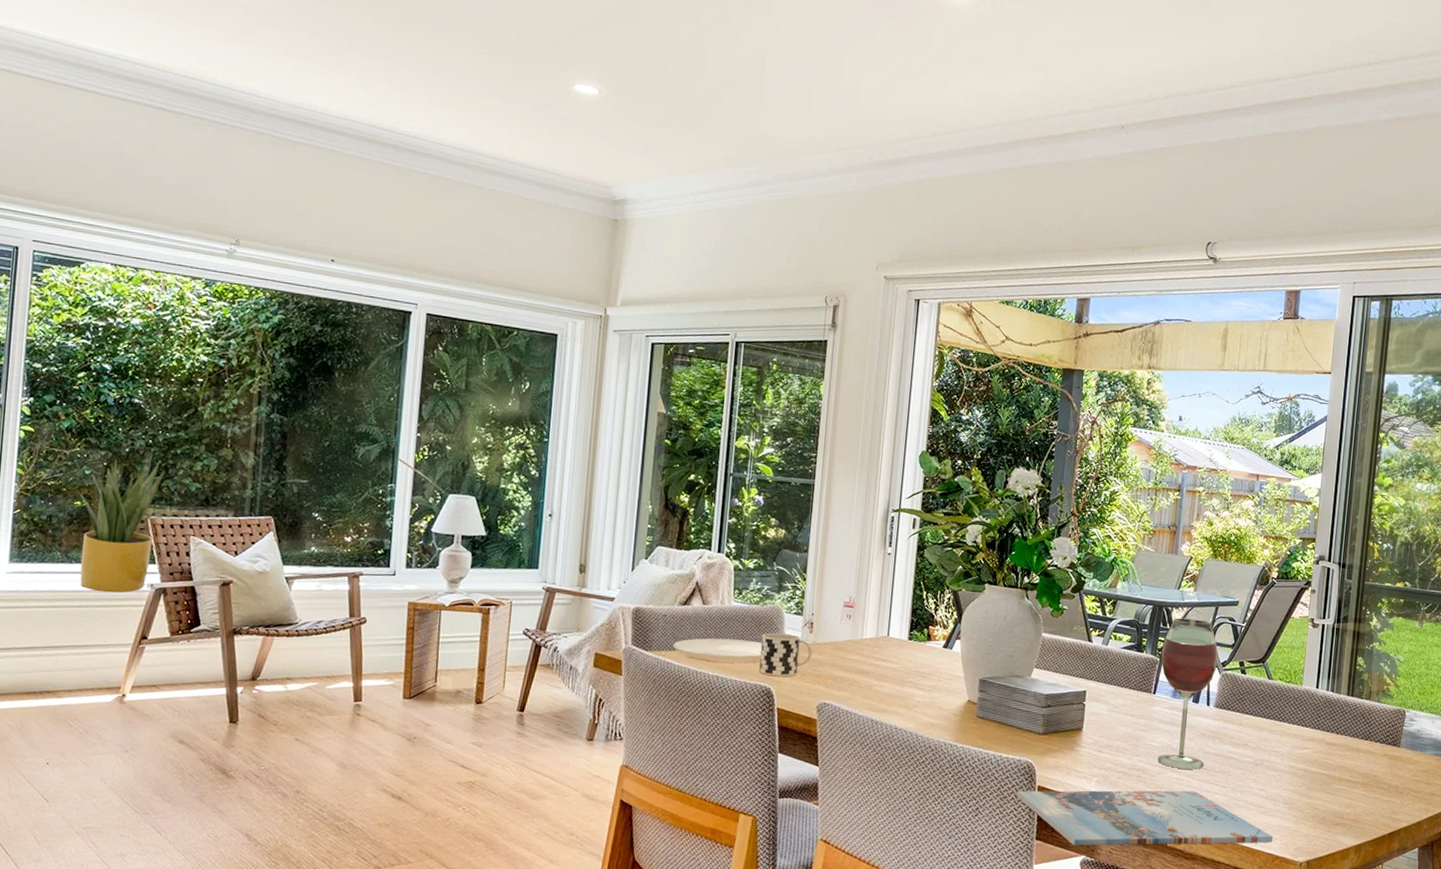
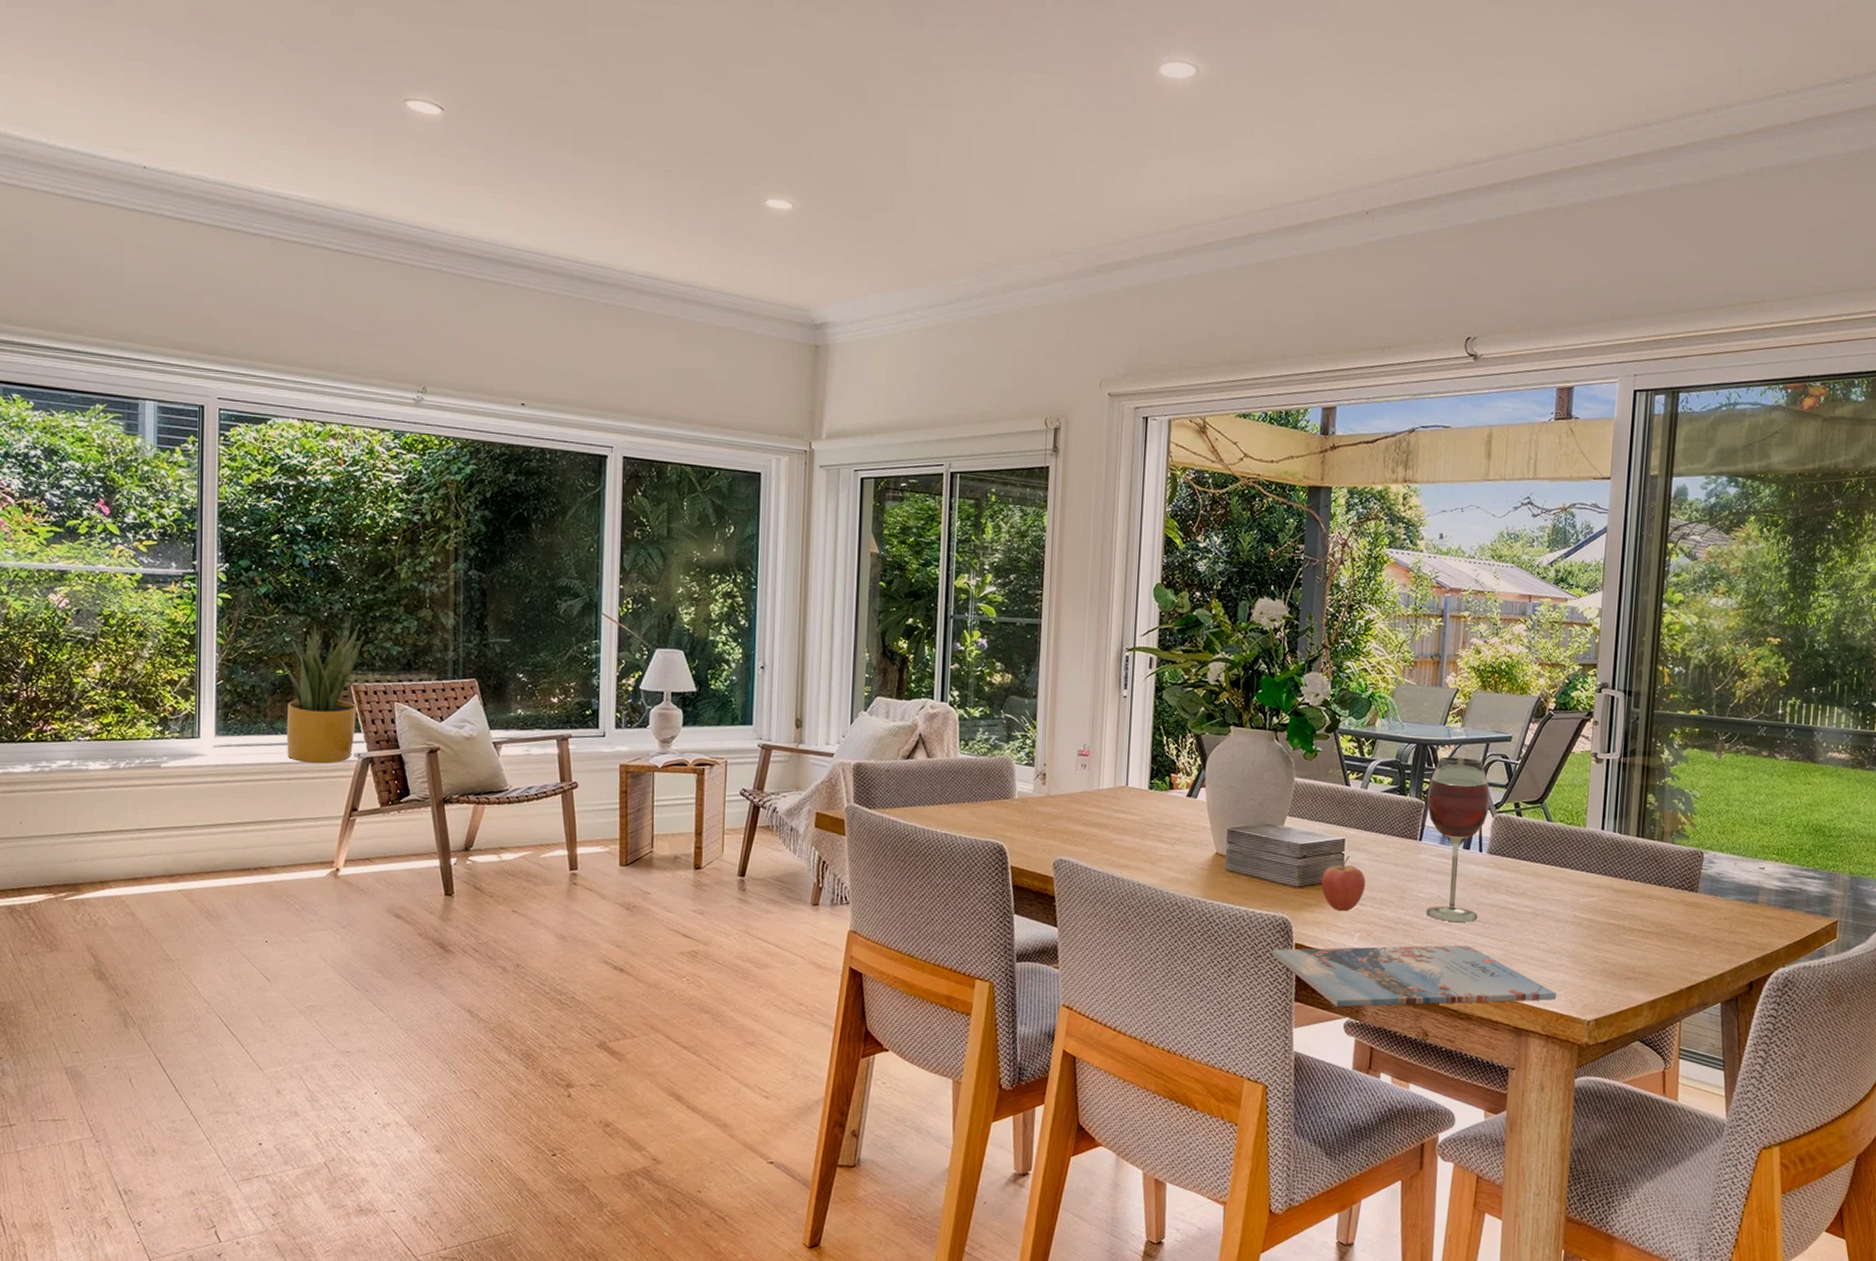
plate: present [673,638,762,664] -> none [897,793,992,820]
cup: present [758,632,813,677] -> none [989,785,1046,833]
fruit: none [1063,706,1104,758] -> present [1321,855,1366,912]

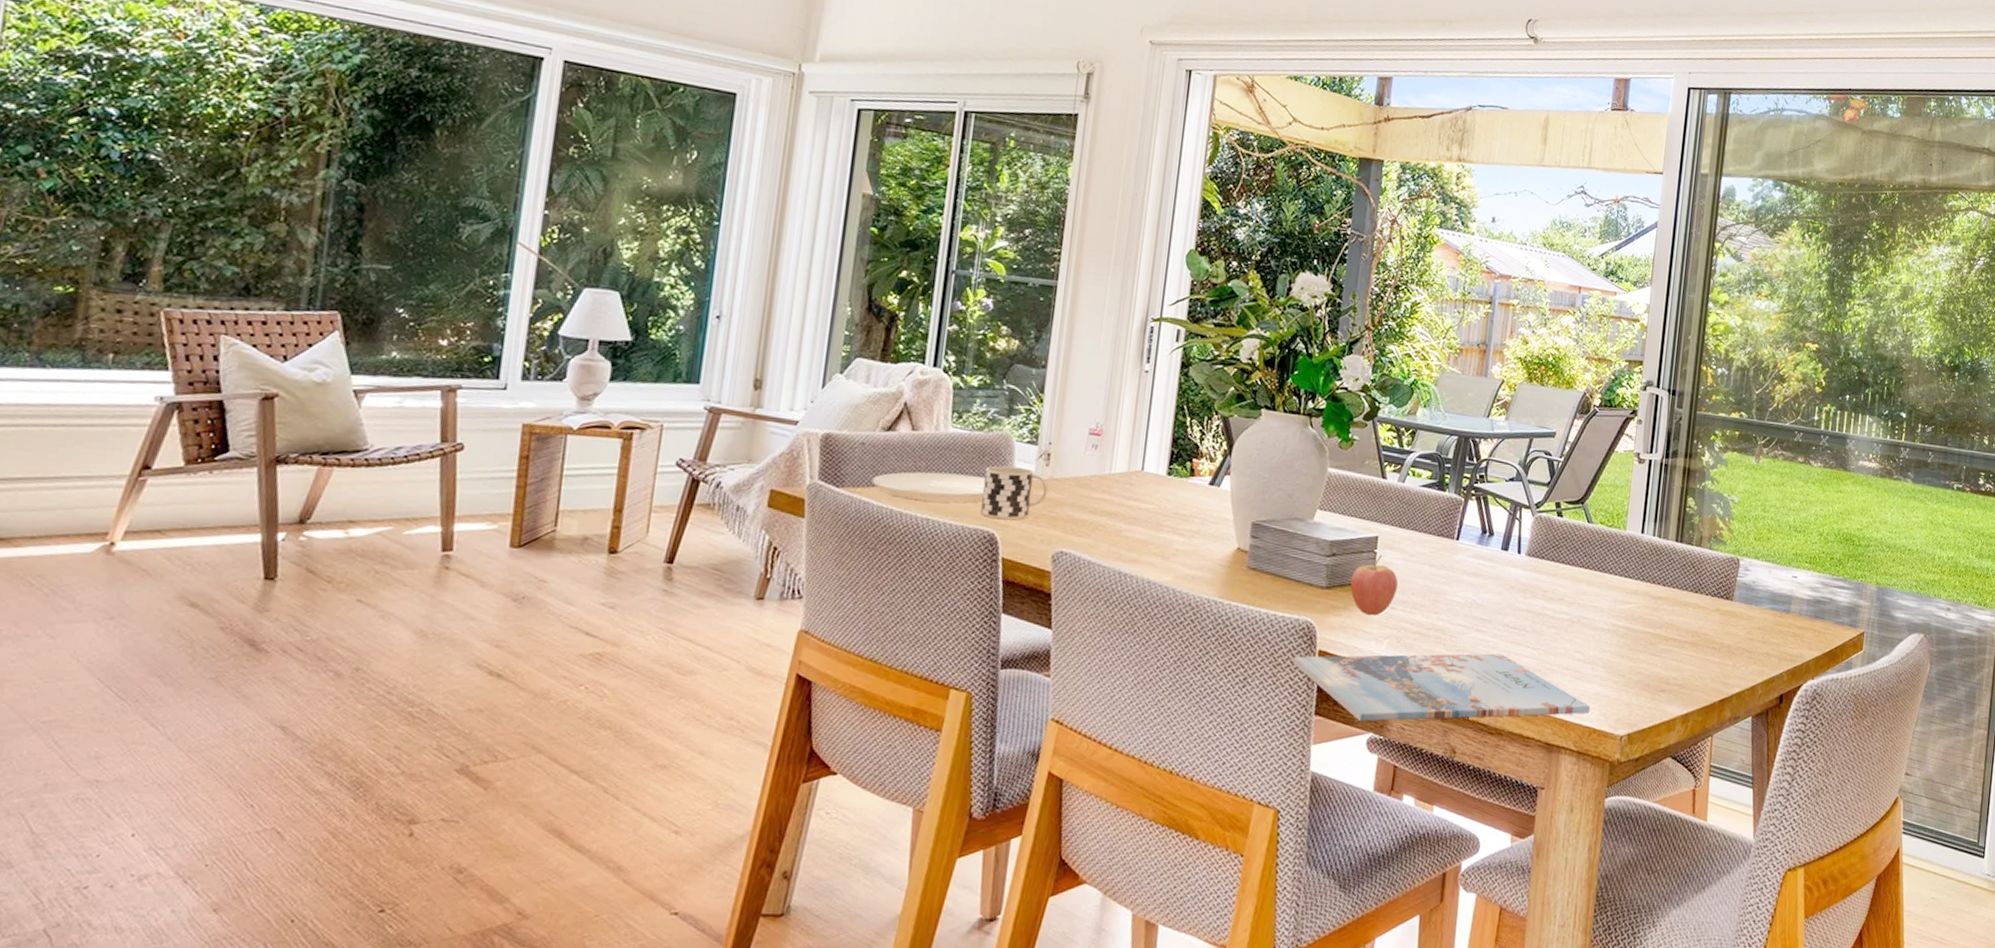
planter: present [278,624,365,764] -> none [56,232,189,408]
plate: none [897,793,992,820] -> present [871,471,985,503]
cup: none [989,785,1046,833] -> present [979,465,1049,521]
wineglass: present [1426,757,1490,922] -> none [1459,451,1532,629]

